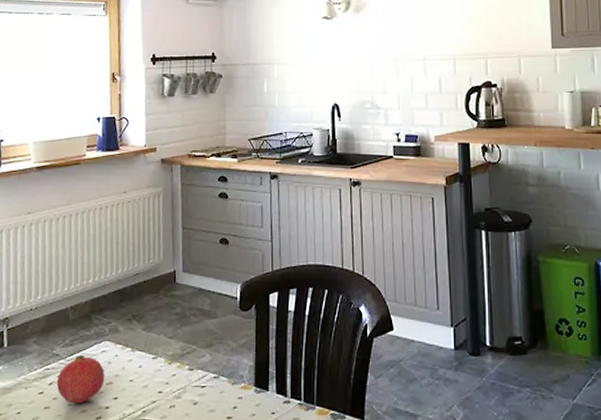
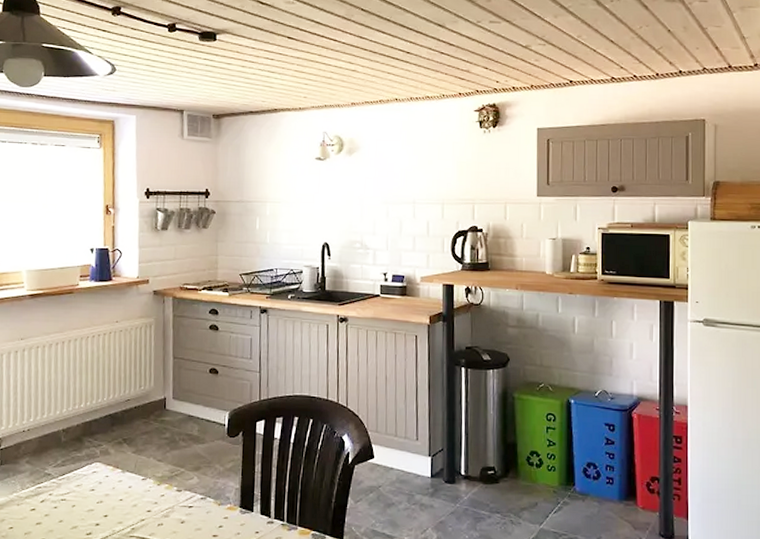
fruit: present [56,354,105,404] -> none [48,474,96,520]

